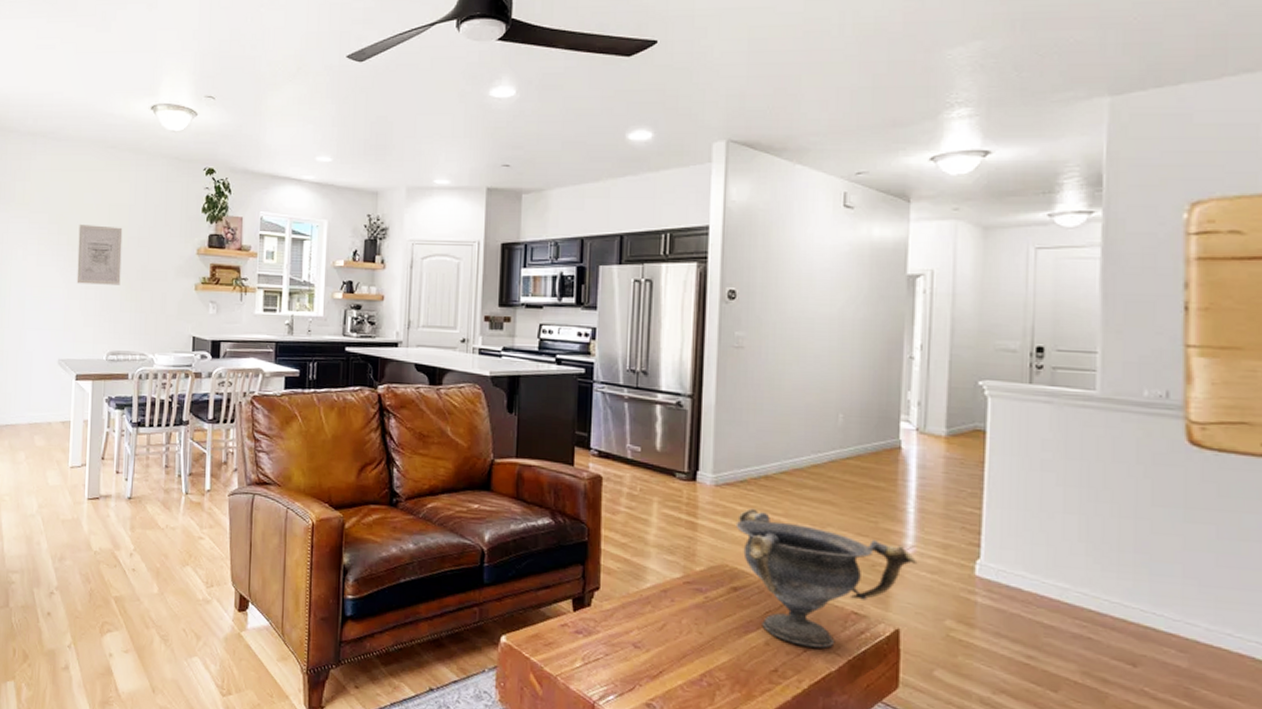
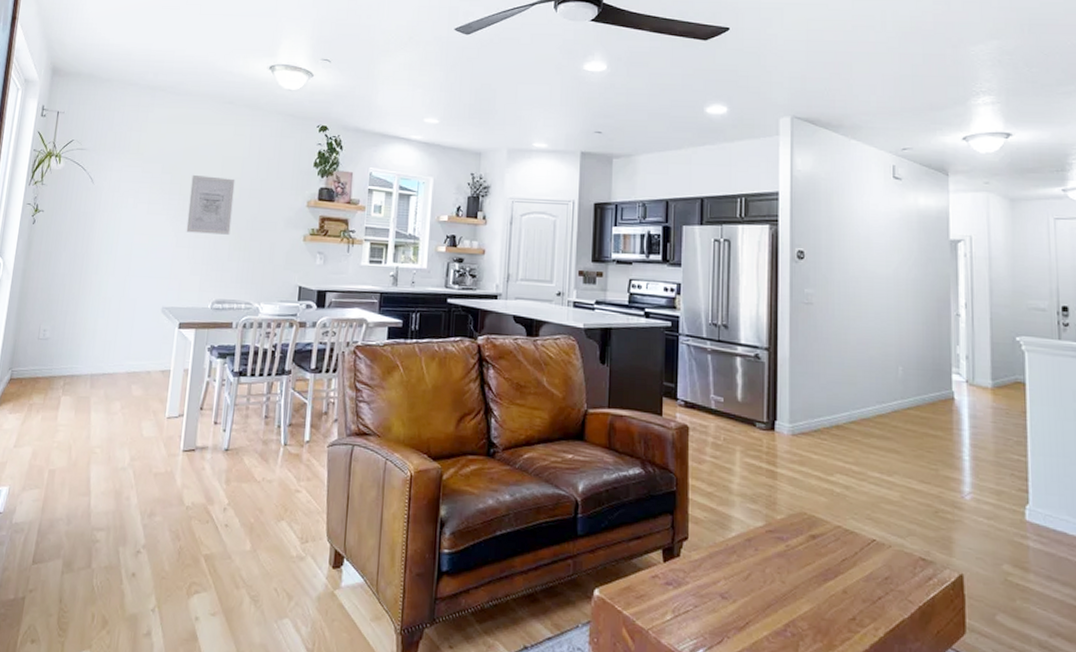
decorative bowl: present [735,508,918,648] -> none [812,457,975,595]

